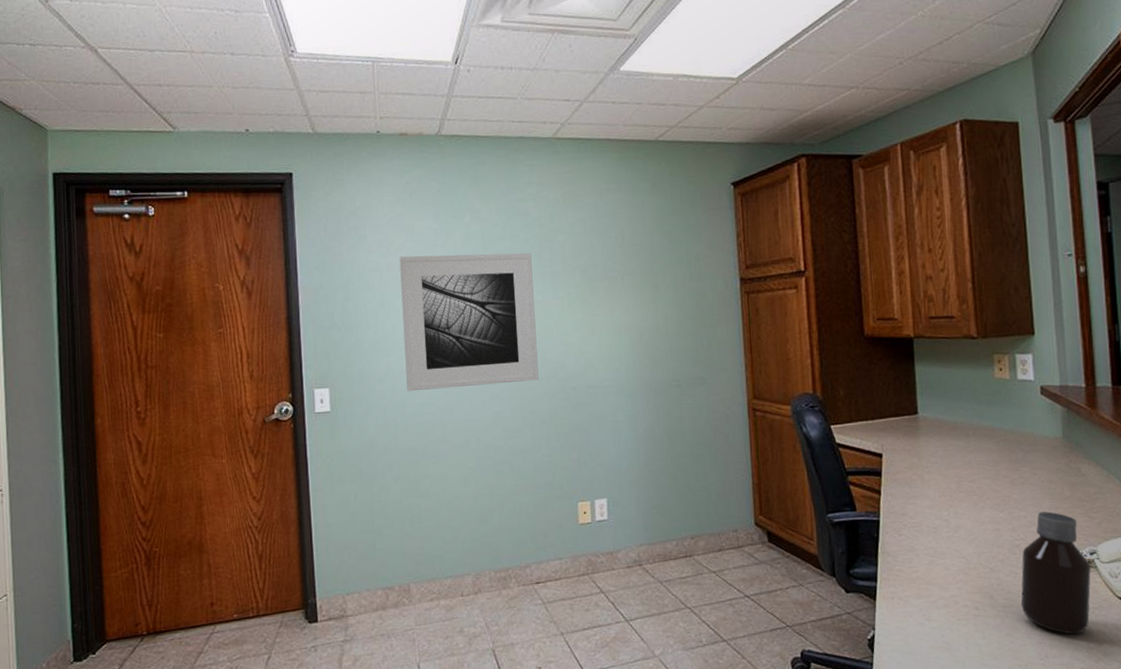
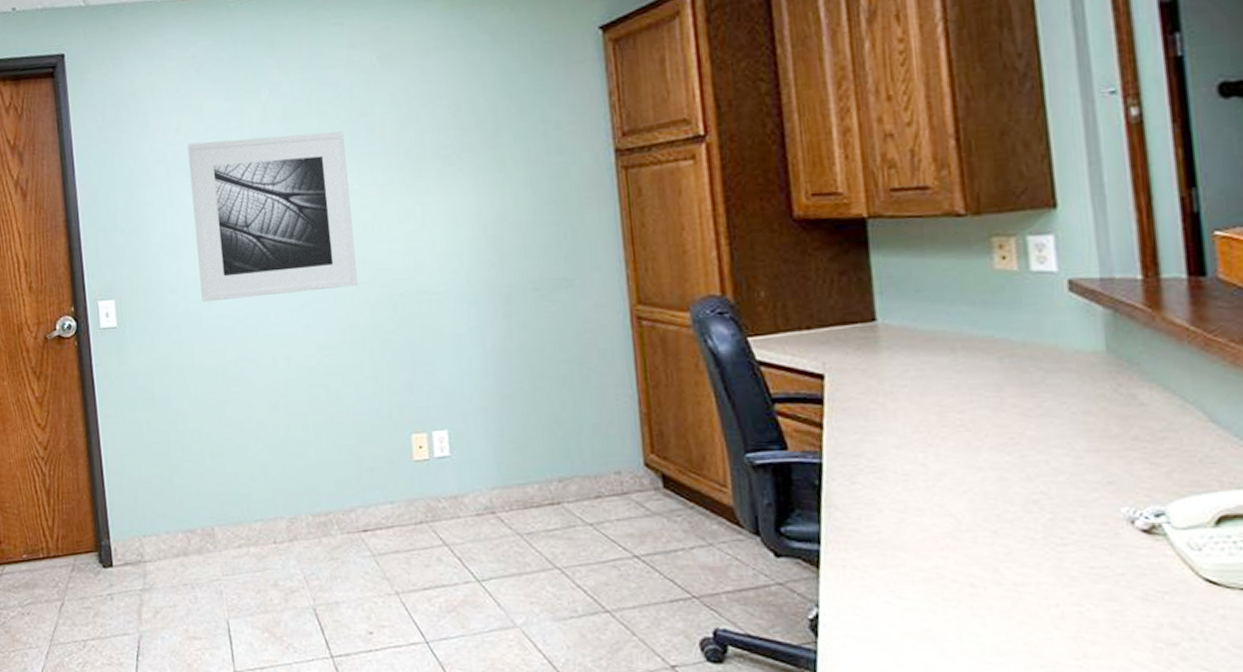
bottle: present [1021,511,1091,635] -> none [1042,455,1157,628]

